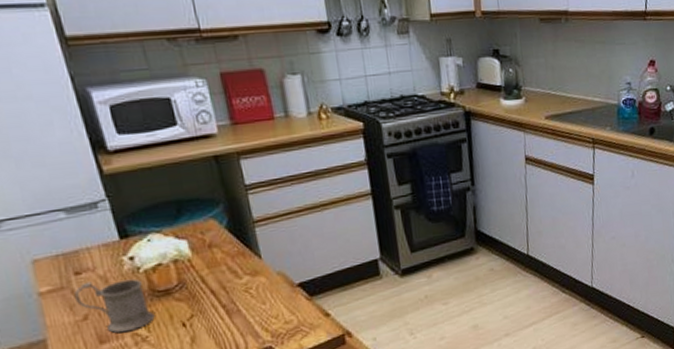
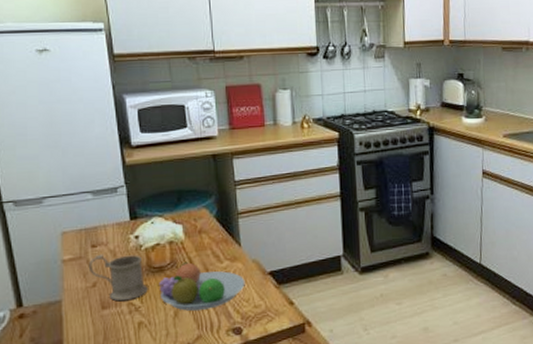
fruit bowl: none [166,280,272,336] -> present [158,261,245,311]

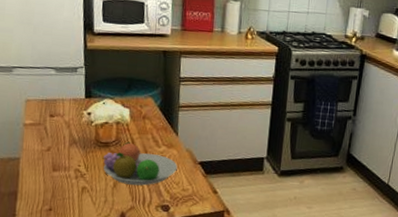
mug: present [88,254,148,301] -> none [45,123,94,167]

